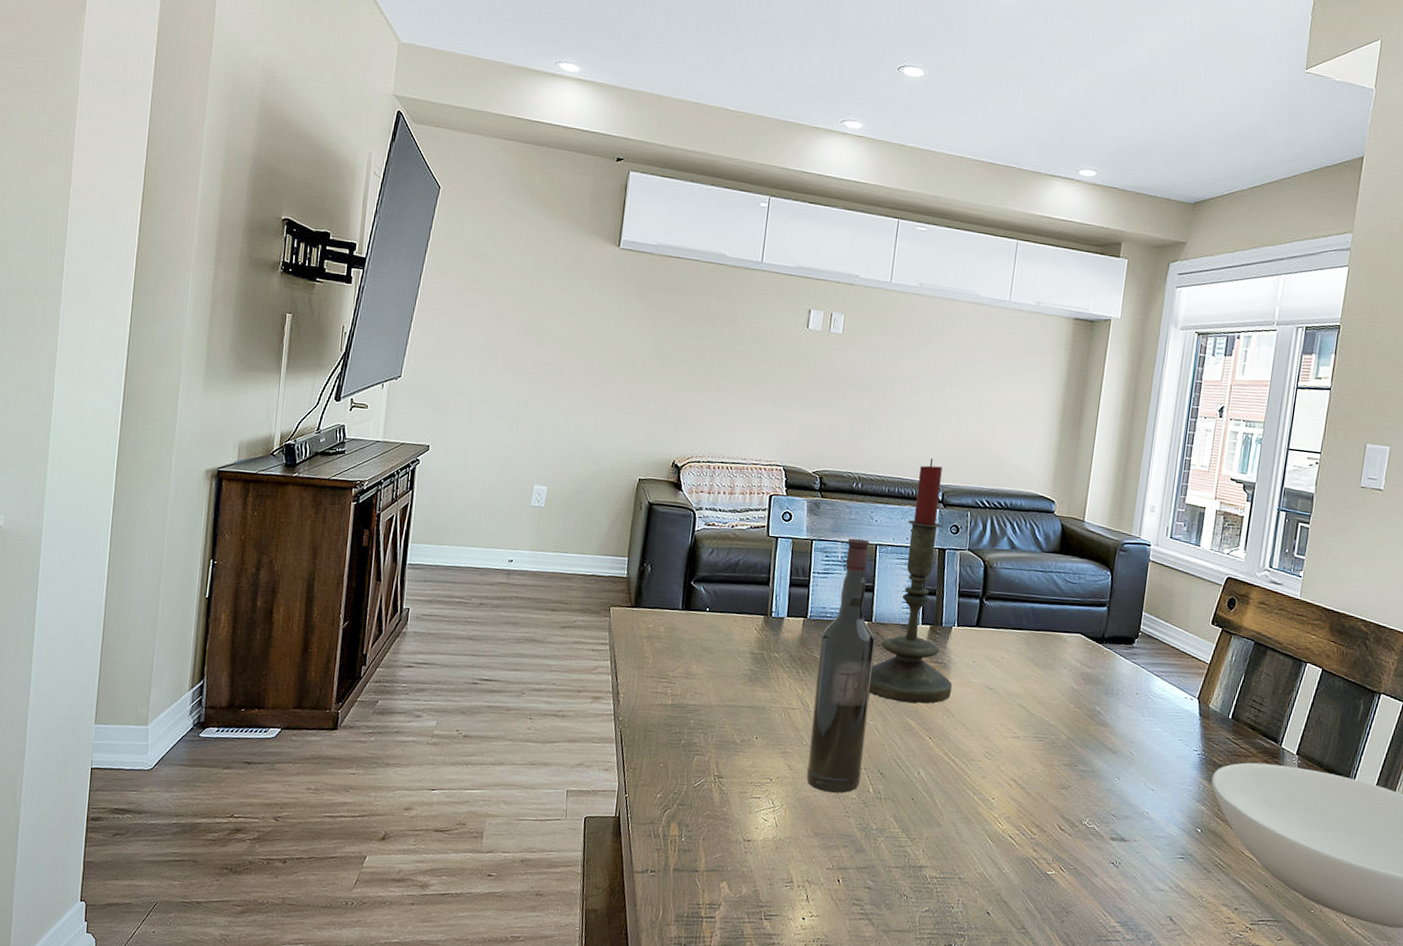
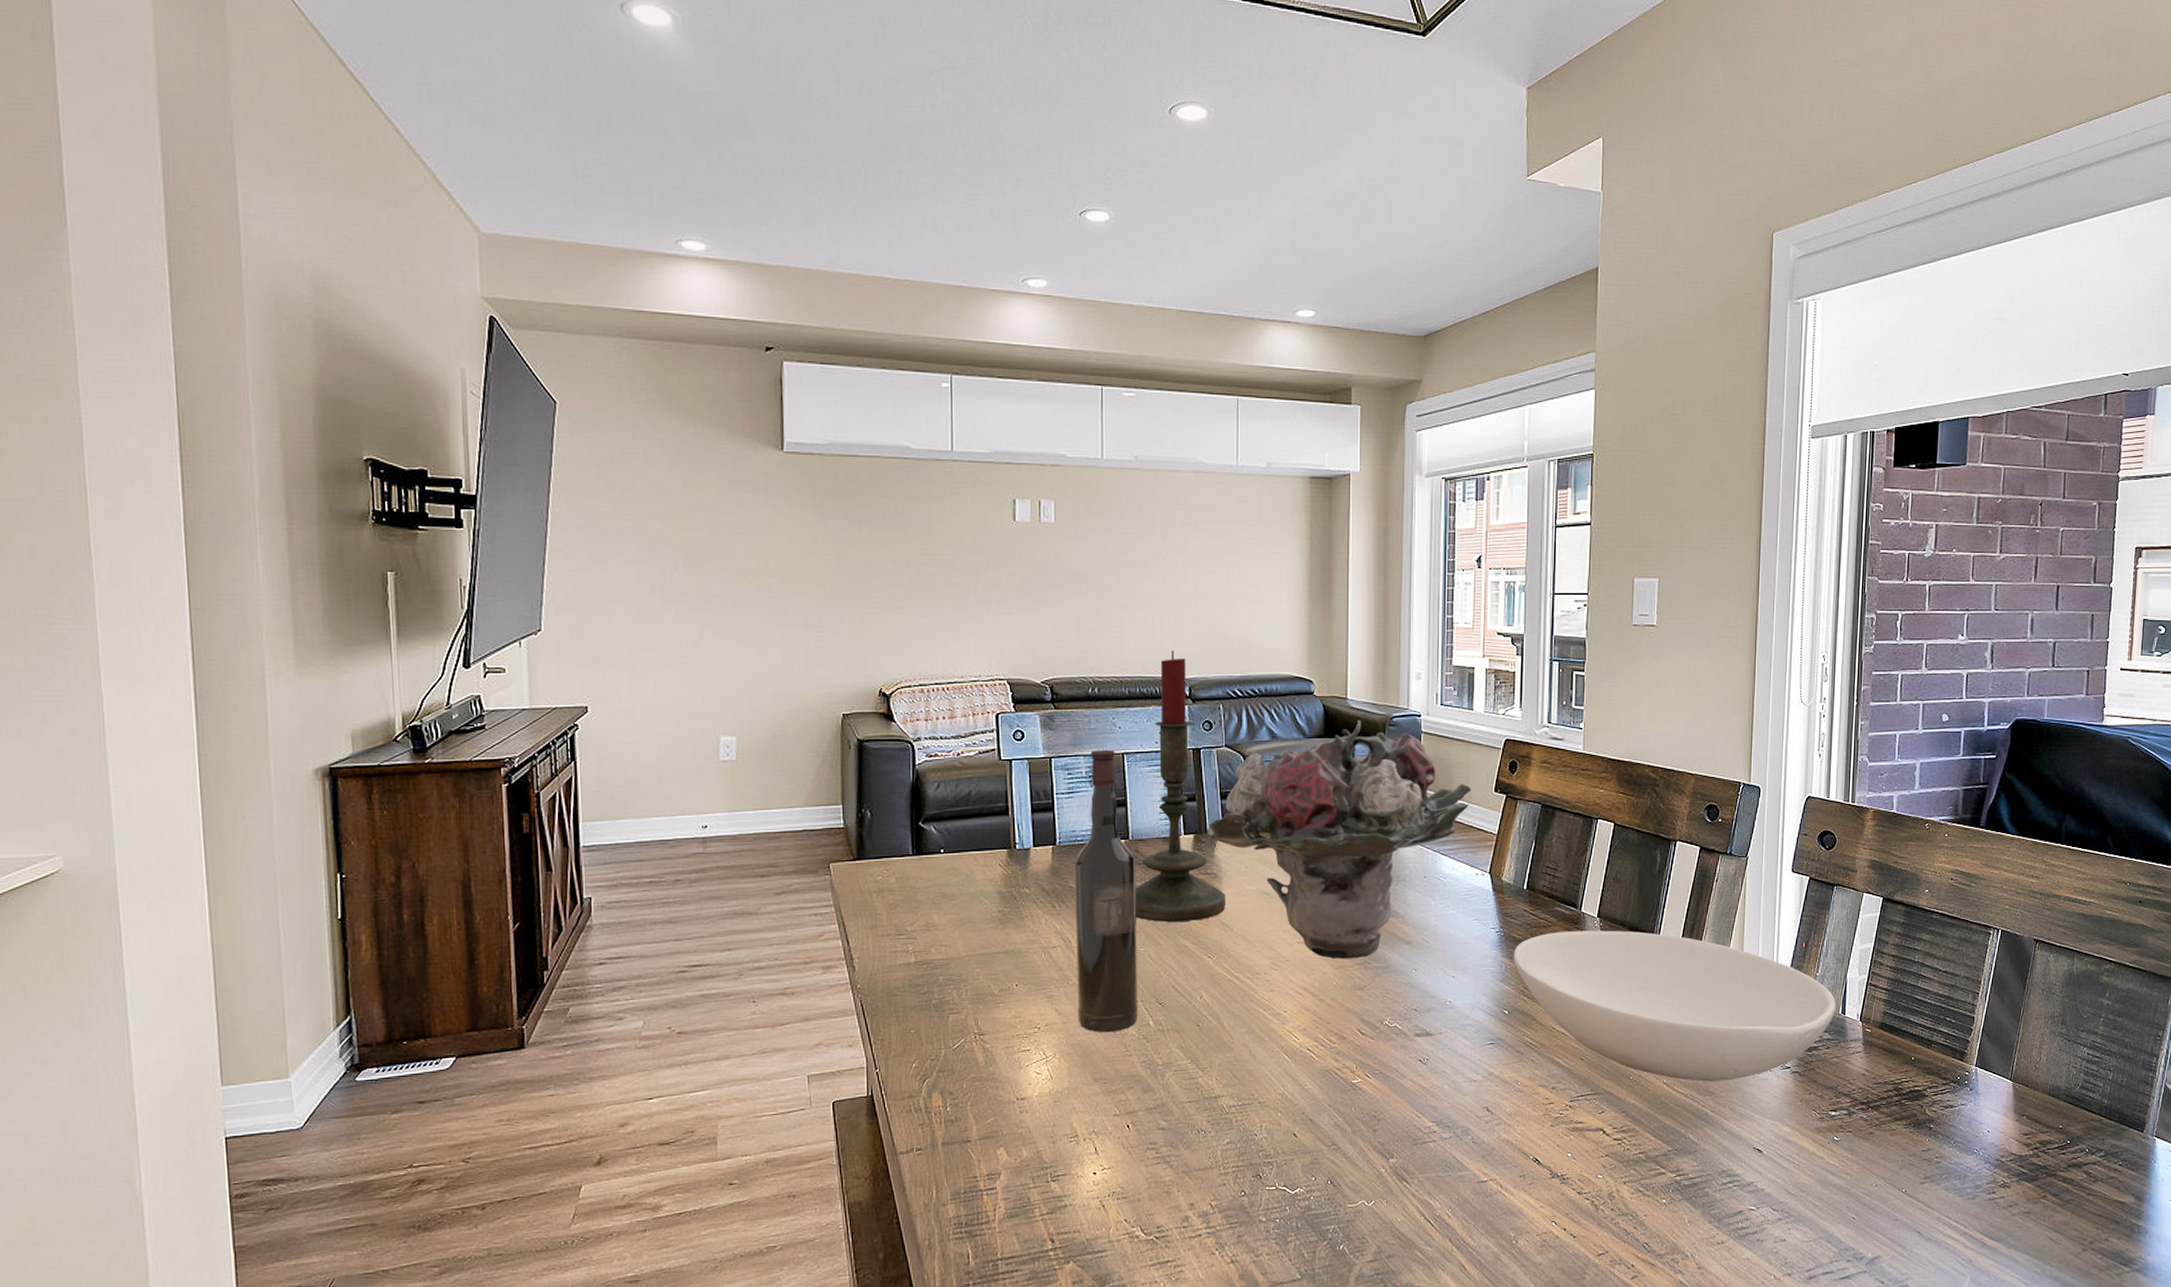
flower arrangement: none [942,541,1190,760] -> present [1206,719,1472,960]

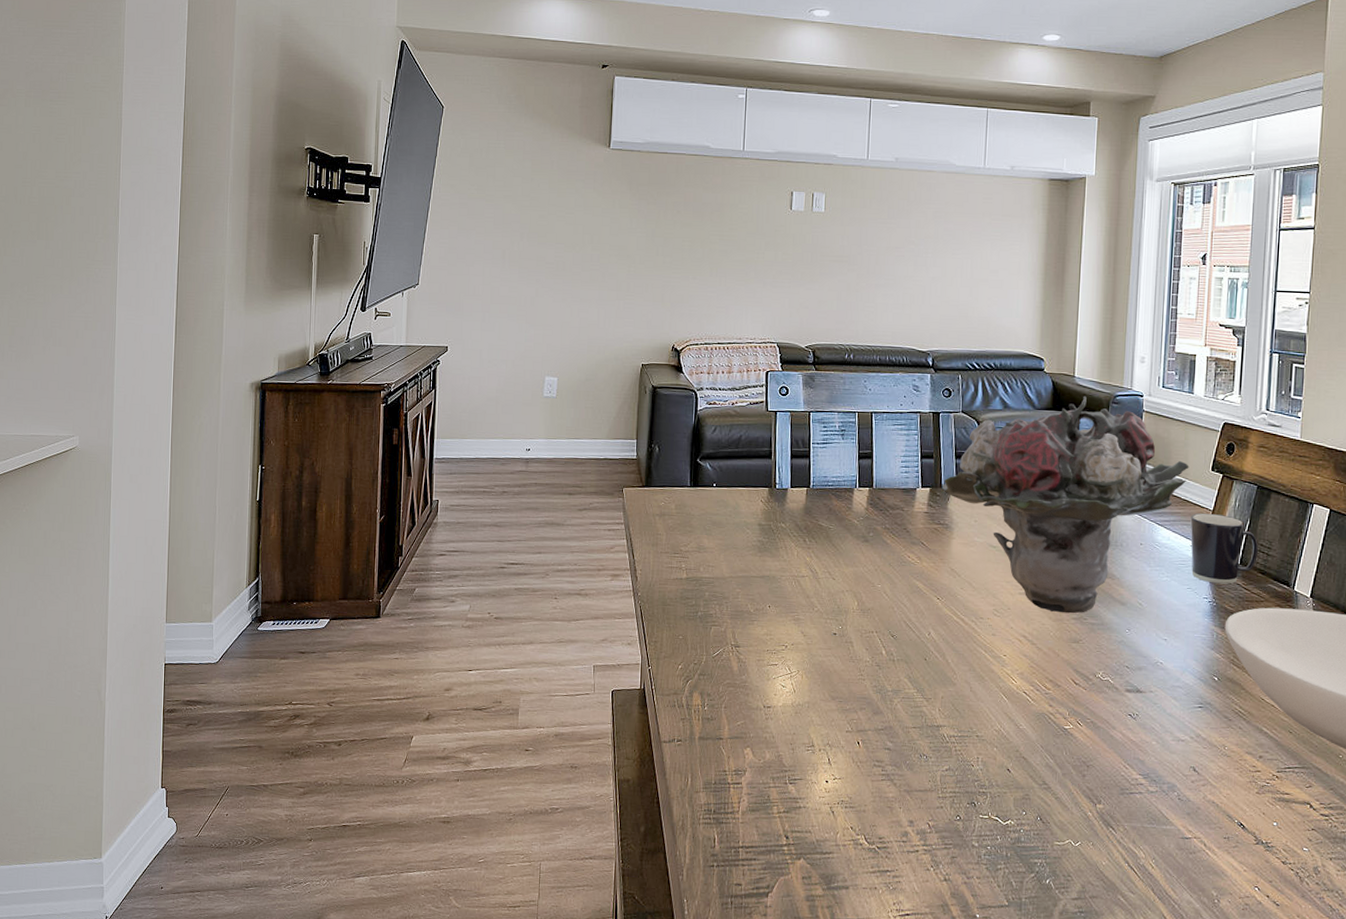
wine bottle: present [1074,749,1139,1033] -> none [820,407,878,657]
candle: present [1135,650,1225,922] -> none [875,325,955,565]
mug: none [1475,837,1544,912] -> present [1190,513,1258,584]

